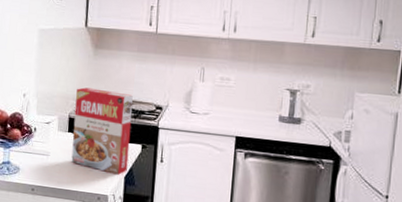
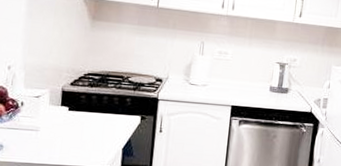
cereal box: present [71,87,133,175] -> none [64,59,133,147]

